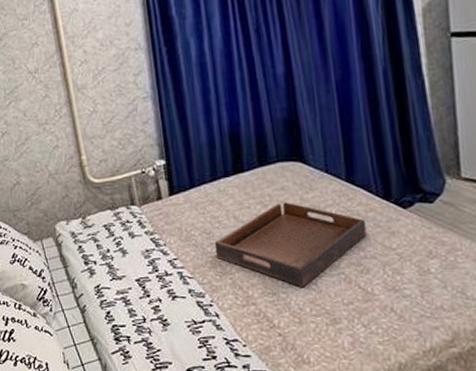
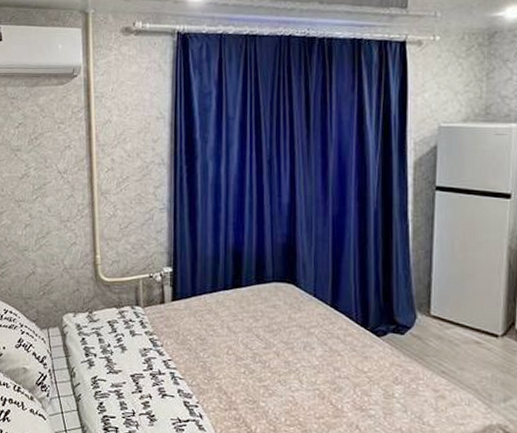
serving tray: present [214,202,367,288] -> none [207,319,343,399]

